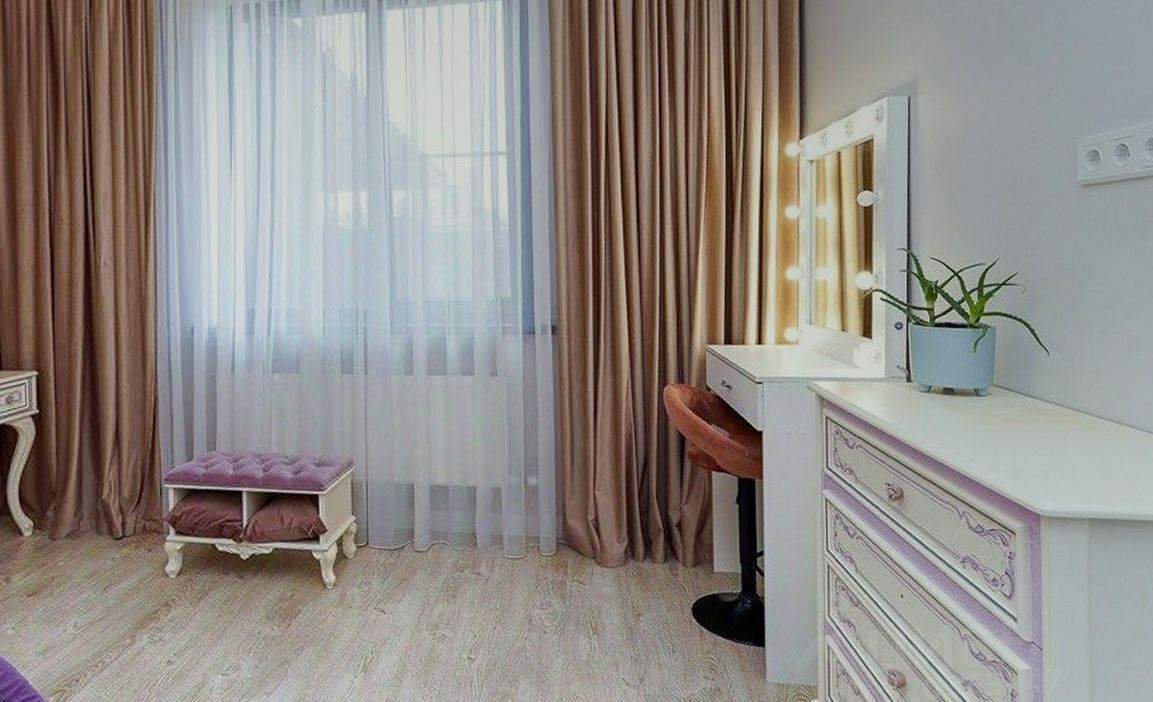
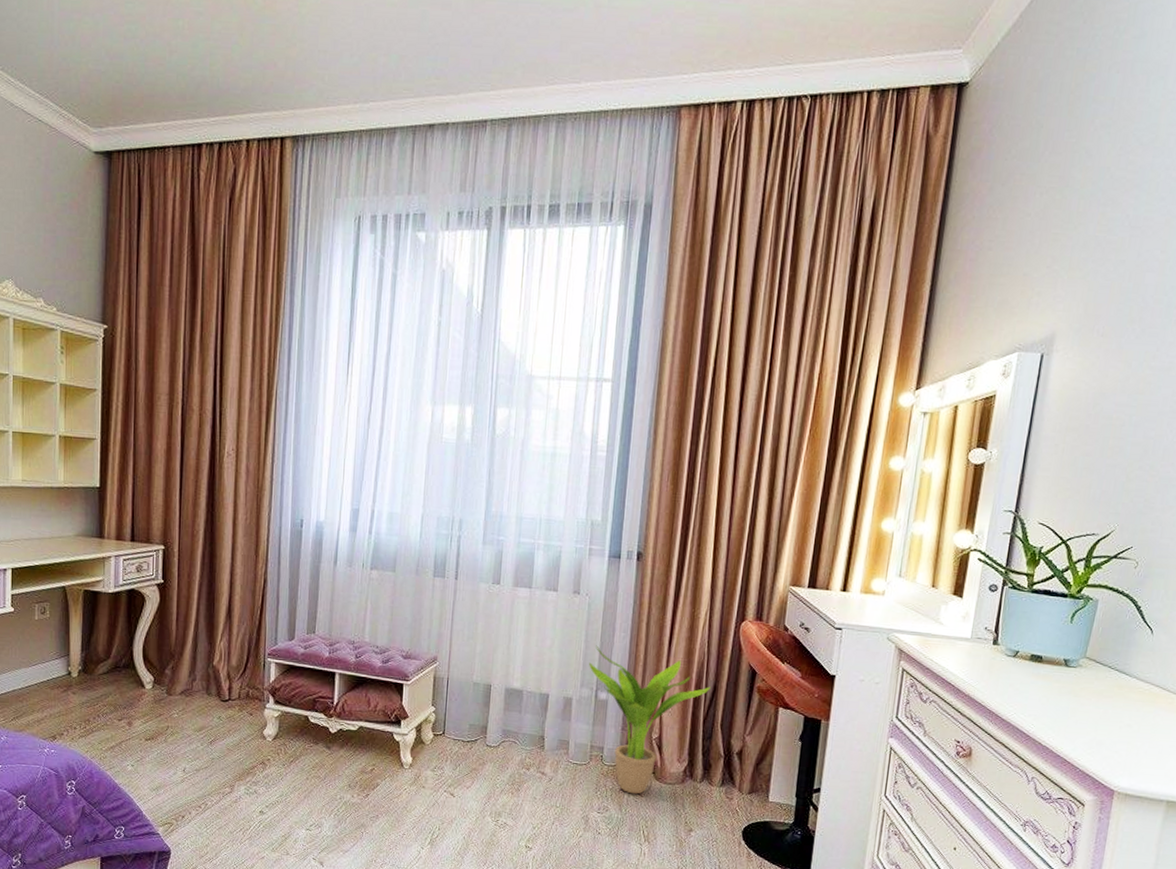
potted plant: none [515,428,642,584] -> present [589,645,711,795]

